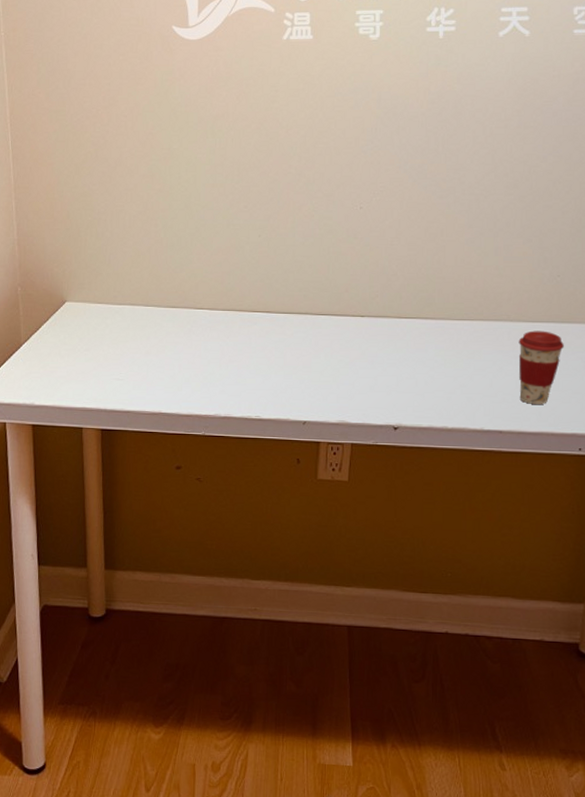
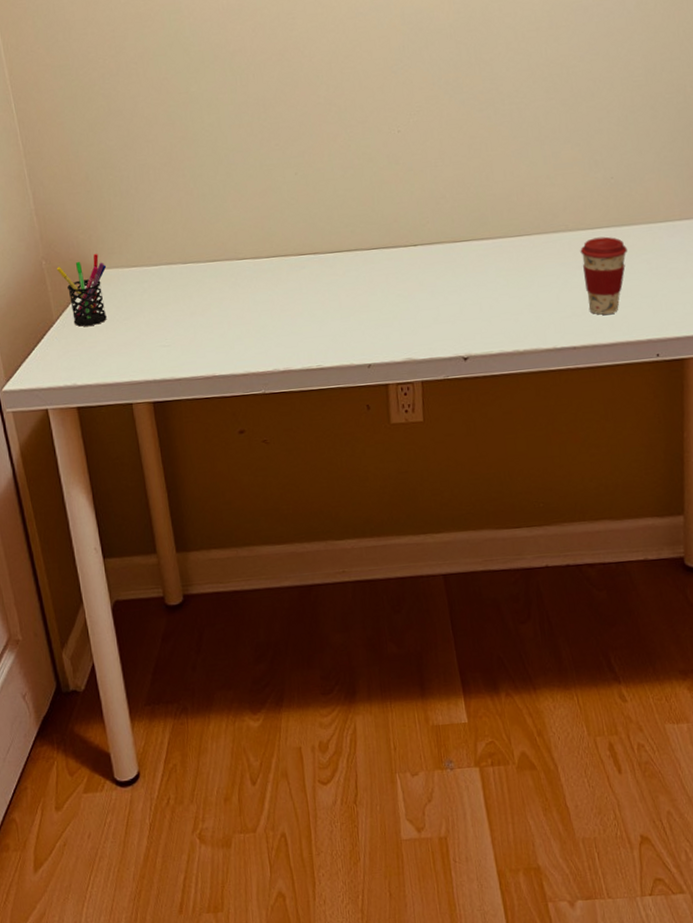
pen holder: none [30,287,75,352] -> present [56,254,107,327]

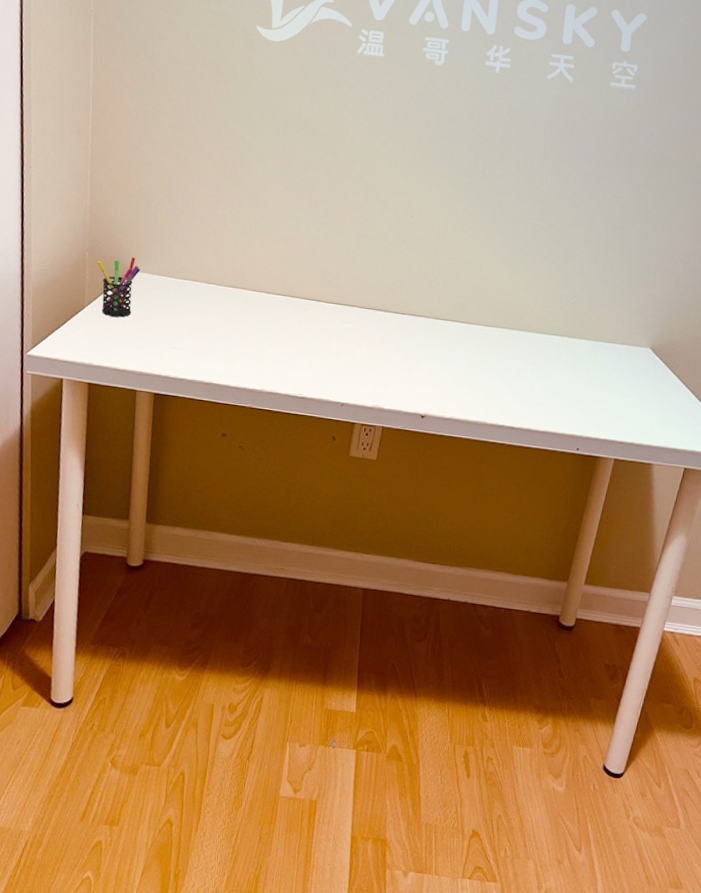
coffee cup: present [580,236,627,315] -> none [532,342,574,407]

